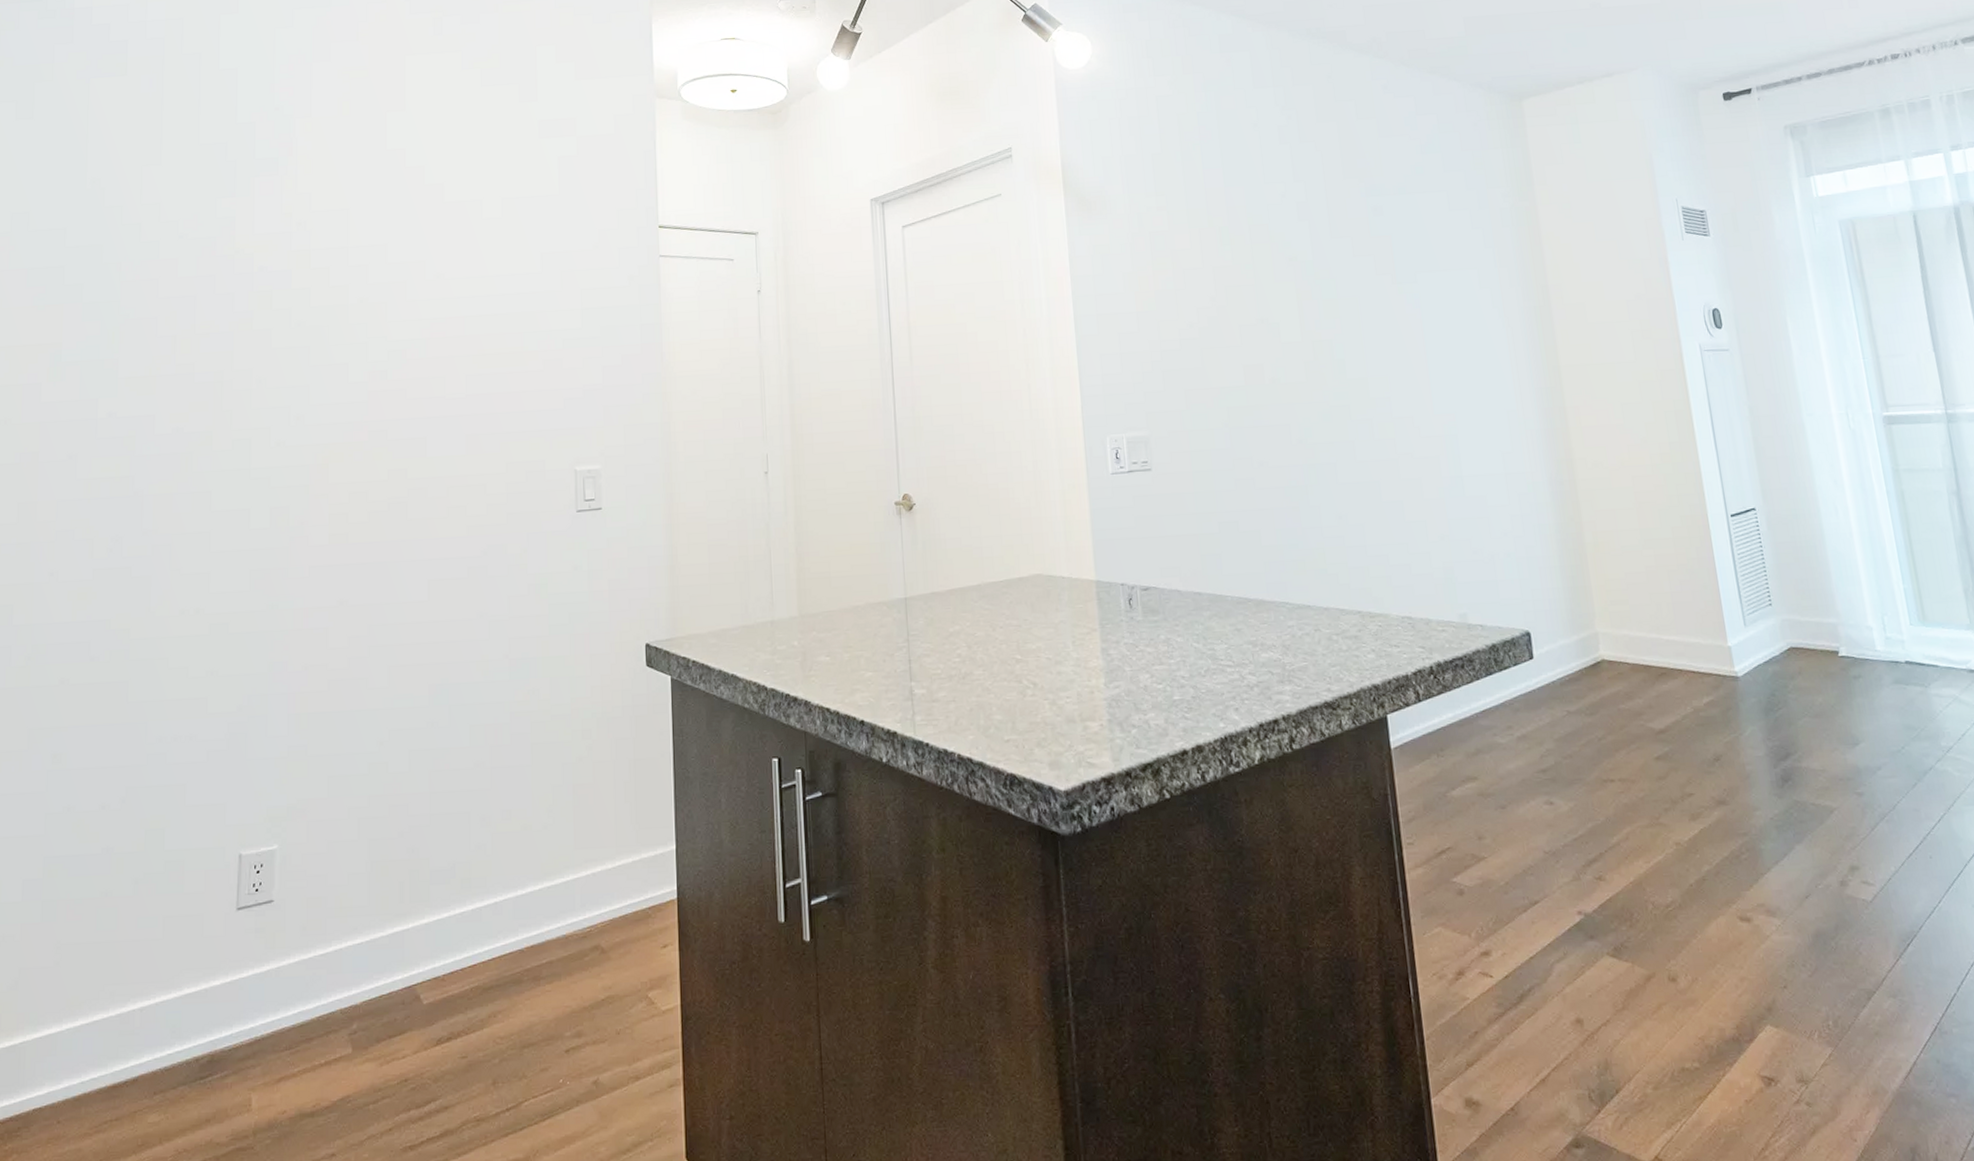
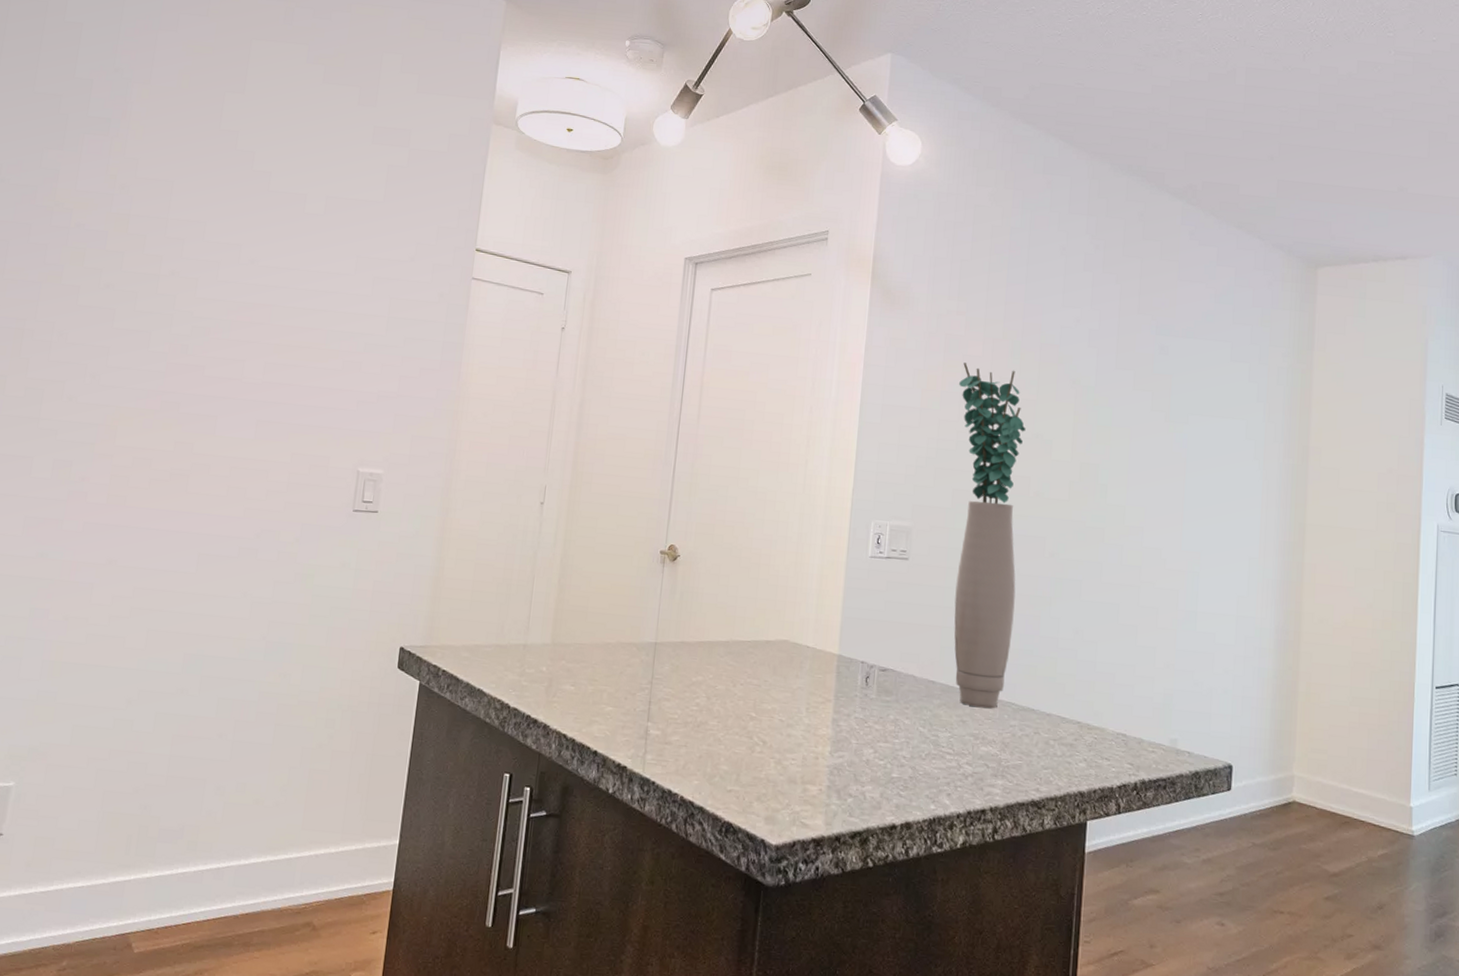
vase: none [1172,257,1275,613] -> present [954,362,1026,709]

